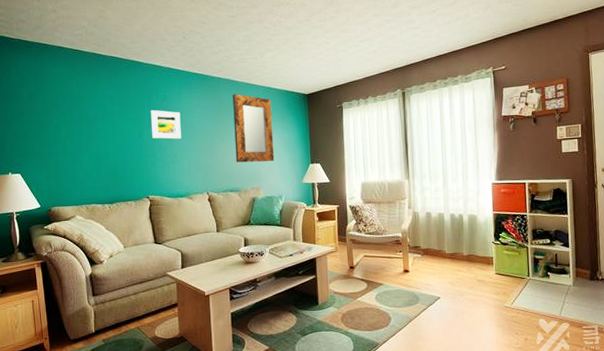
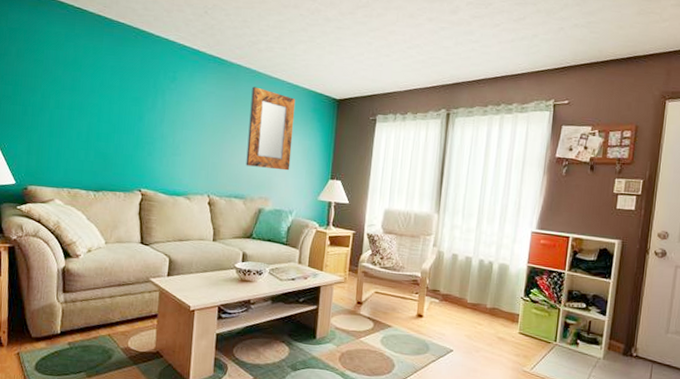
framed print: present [151,110,181,139] -> none [153,91,190,129]

